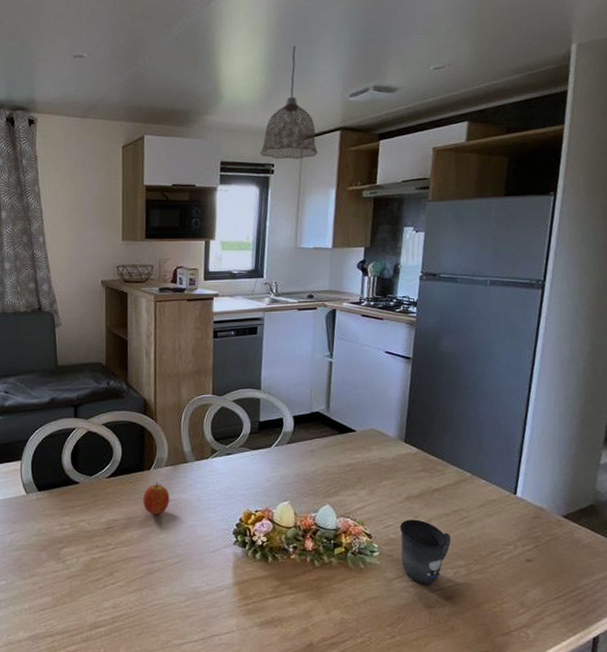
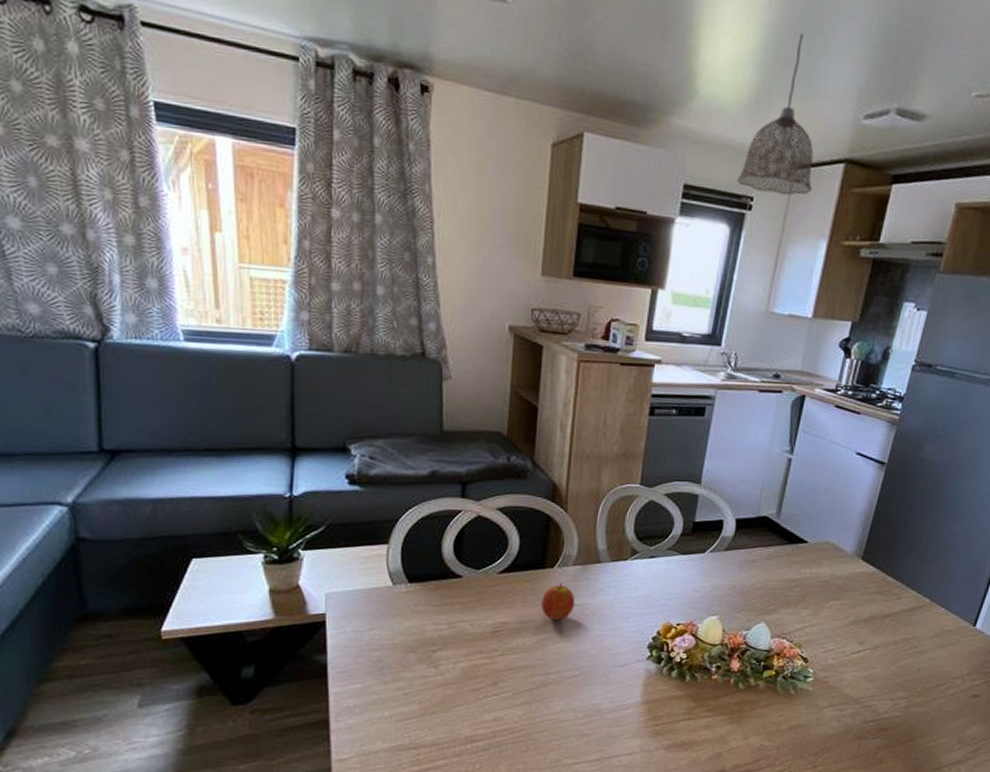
mug: present [400,519,451,586] -> none [837,645,896,716]

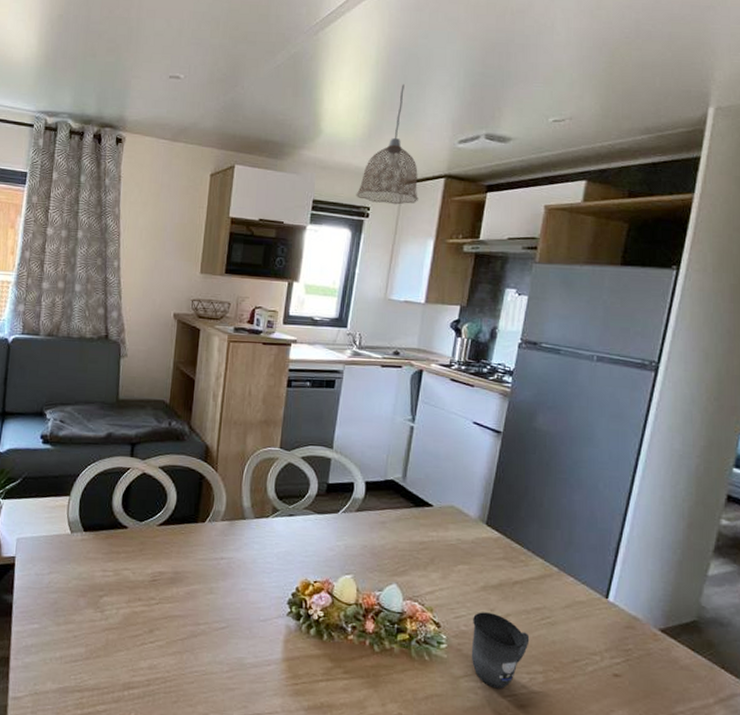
fruit: present [541,583,575,621] -> none [193,537,223,573]
mug: none [837,645,896,716] -> present [471,612,530,689]

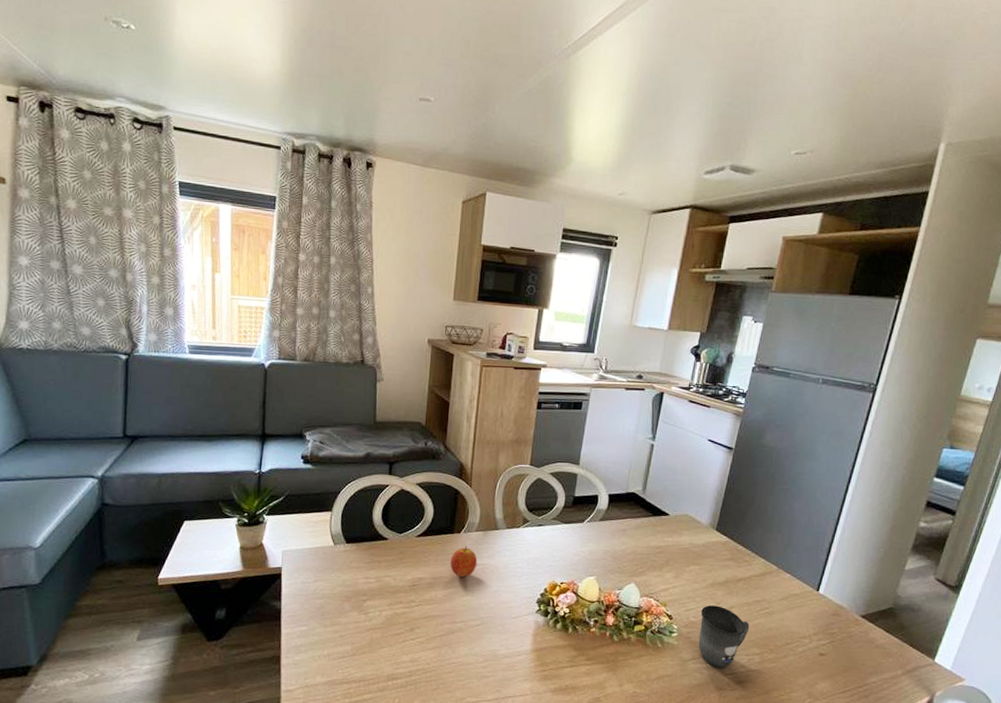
fruit: none [193,537,223,573] -> present [450,546,478,578]
pendant lamp: present [356,84,418,205] -> none [605,112,665,235]

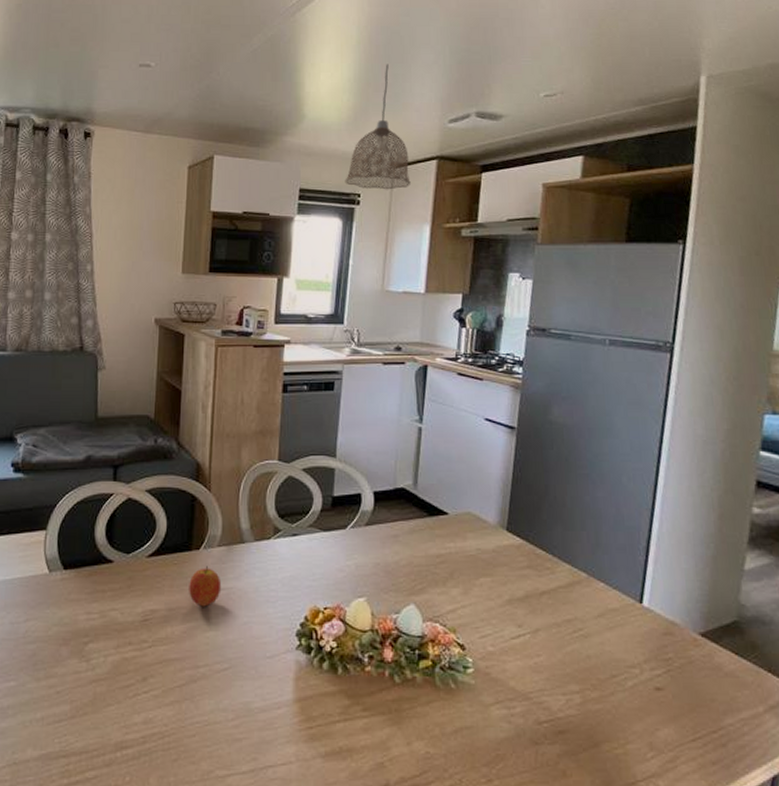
pendant lamp: none [605,112,665,235] -> present [345,64,411,190]
mug: present [698,605,750,669] -> none [500,629,563,715]

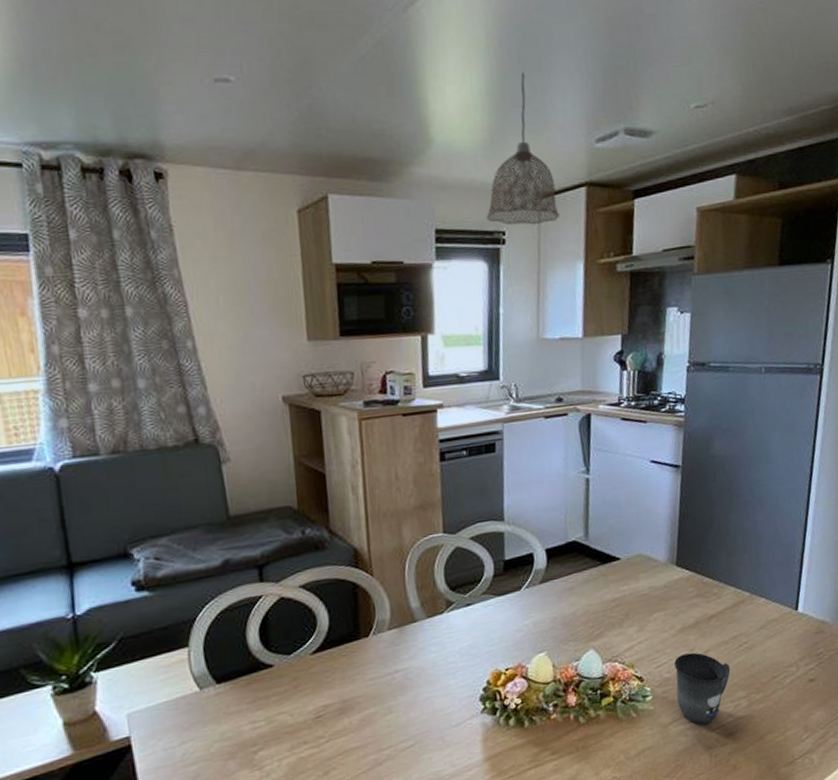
fruit: present [189,566,222,607] -> none [361,651,397,693]
mug: none [500,629,563,715] -> present [674,652,731,725]

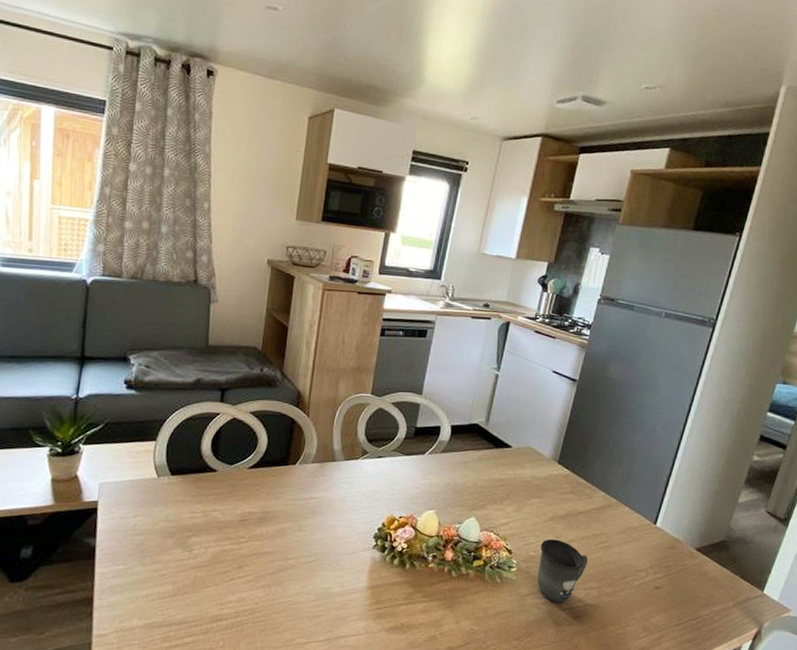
pendant lamp: present [486,72,560,225] -> none [455,38,517,161]

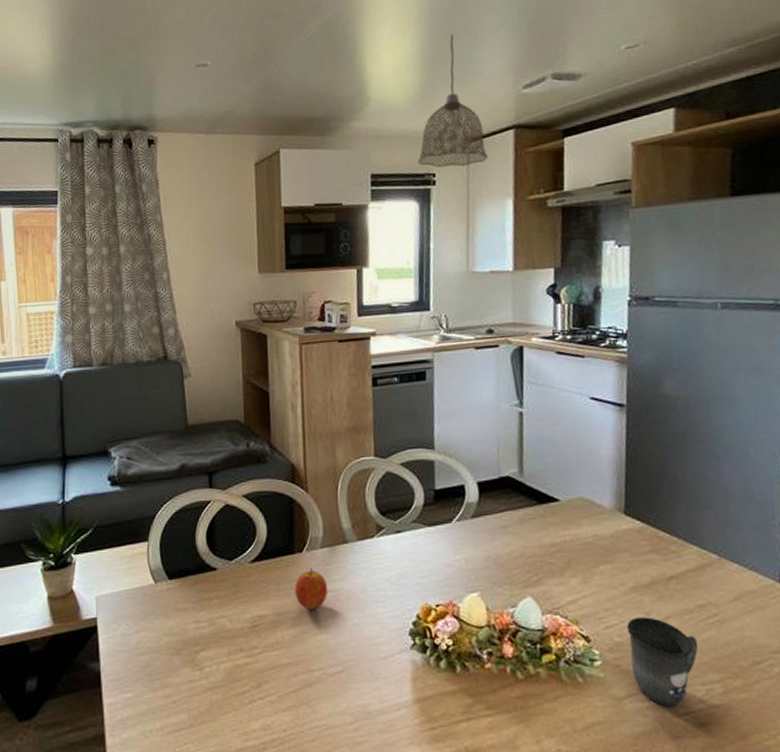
fruit: none [283,479,313,512] -> present [295,568,328,610]
pendant lamp: none [455,38,517,161] -> present [417,34,488,168]

